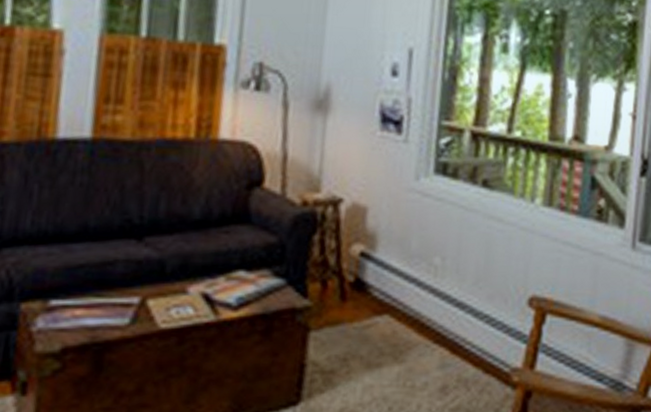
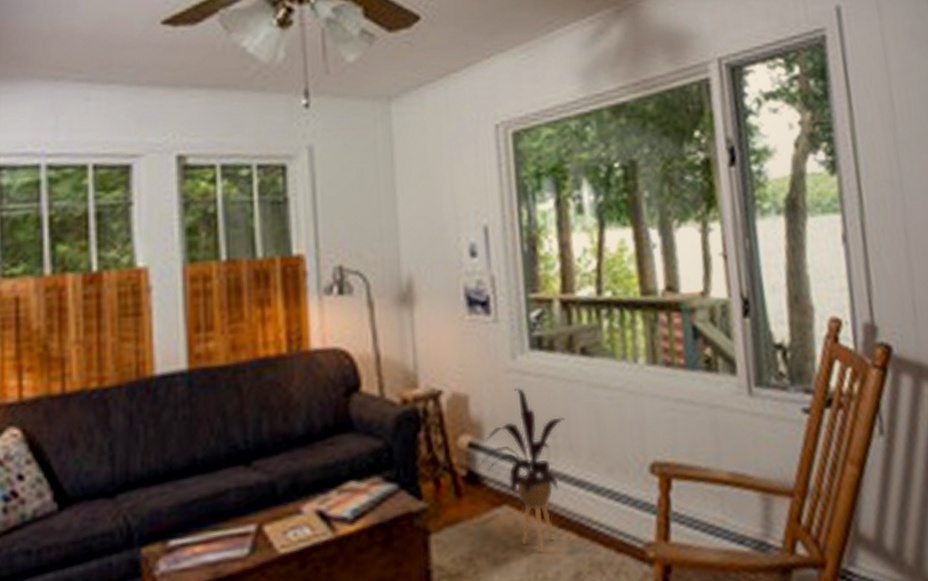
house plant: none [366,208,457,363] -> present [478,388,566,553]

